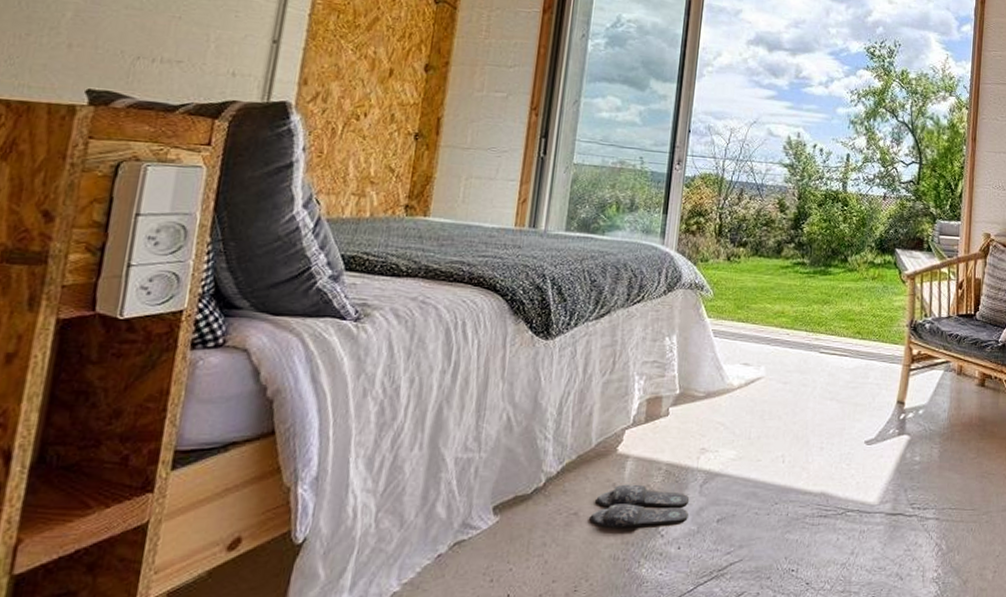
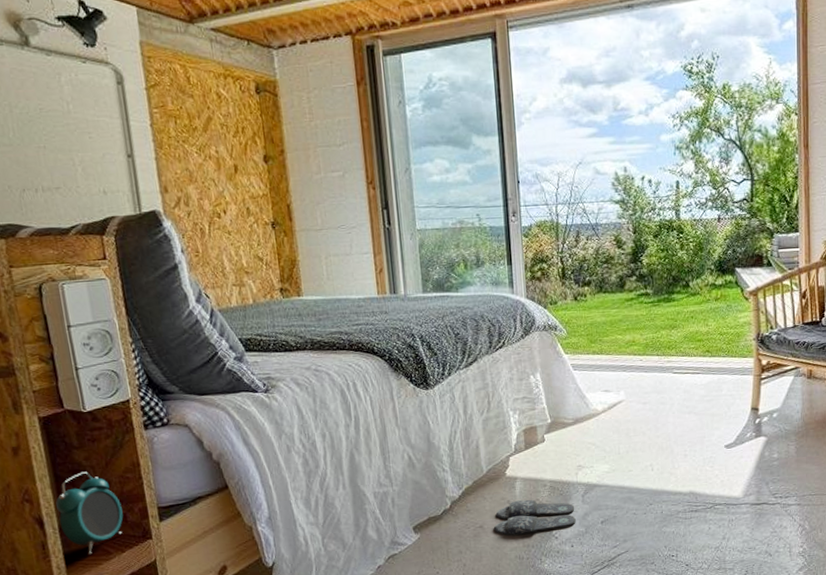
alarm clock: none [33,394,128,508] -> present [56,471,124,556]

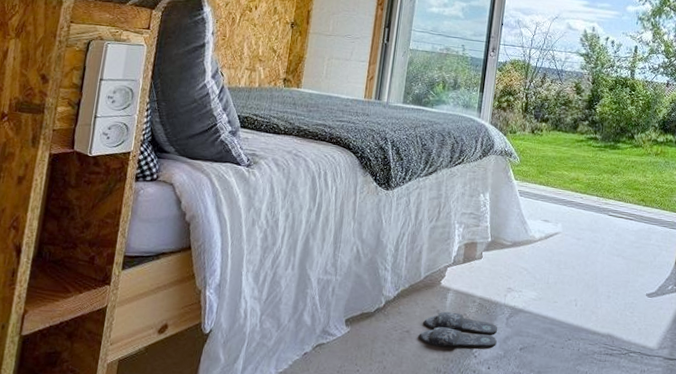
alarm clock: present [56,471,124,556] -> none [34,209,94,291]

